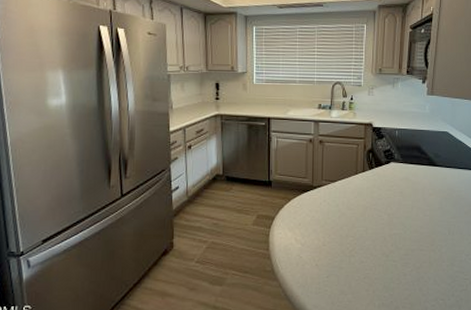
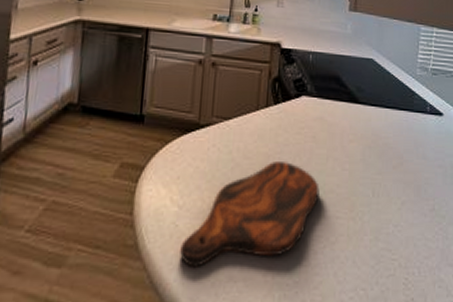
cutting board: none [305,211,407,285] -> present [180,162,320,268]

